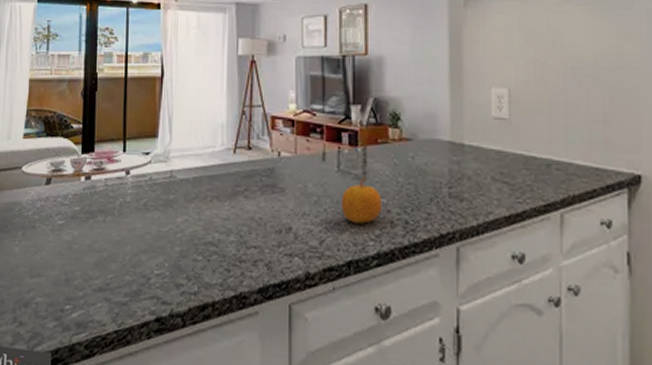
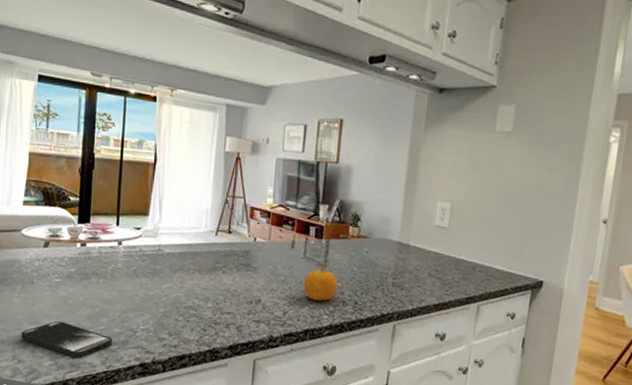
smartphone: none [22,272,124,316] -> present [21,321,113,358]

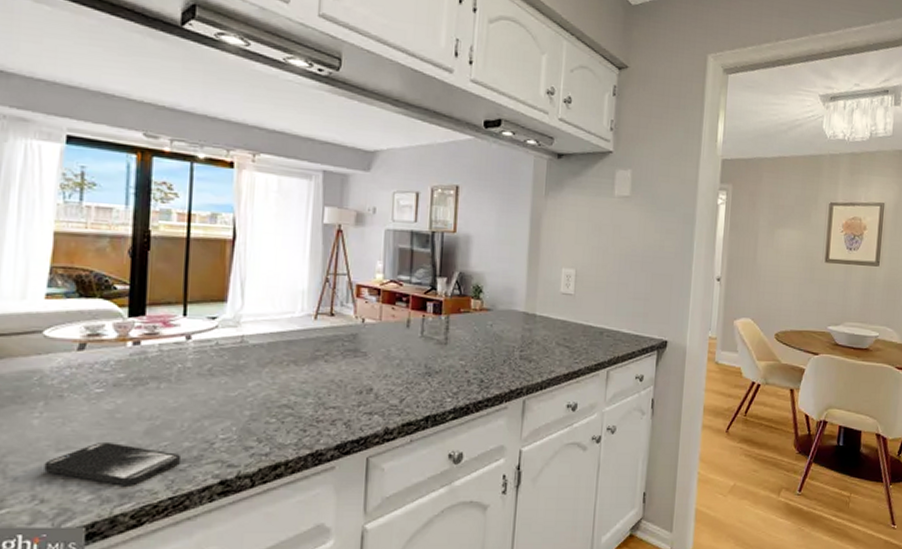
fruit: present [303,264,338,302] -> none [422,342,461,383]

